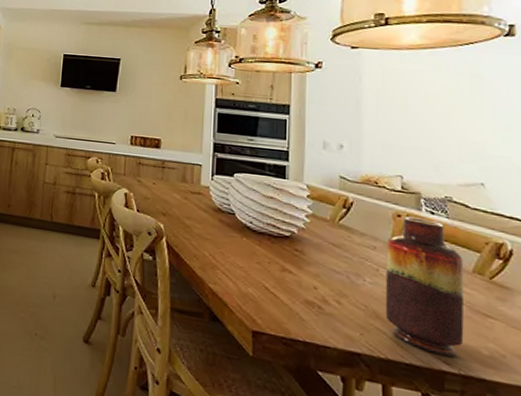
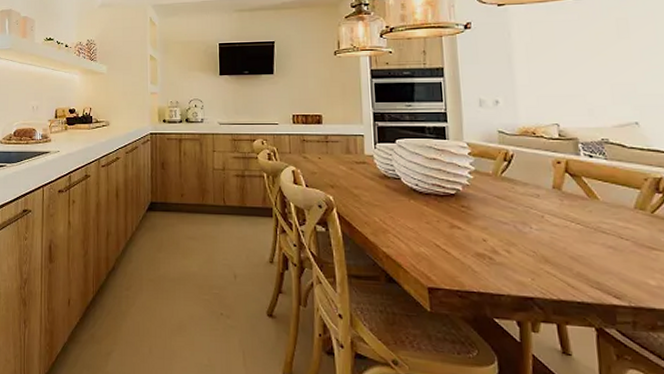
vase: present [385,216,464,357] -> none [548,162,632,290]

